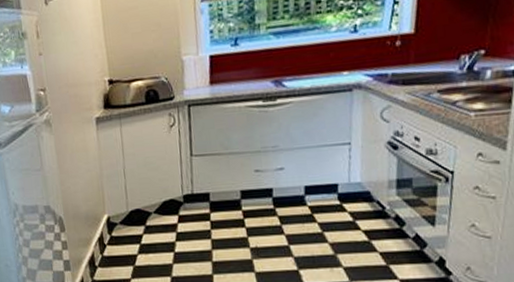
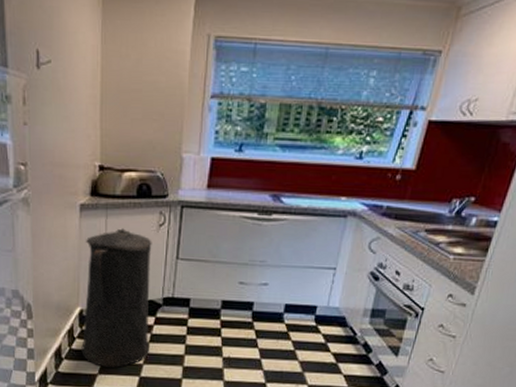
trash can: none [105,134,178,271] -> present [81,228,152,368]

